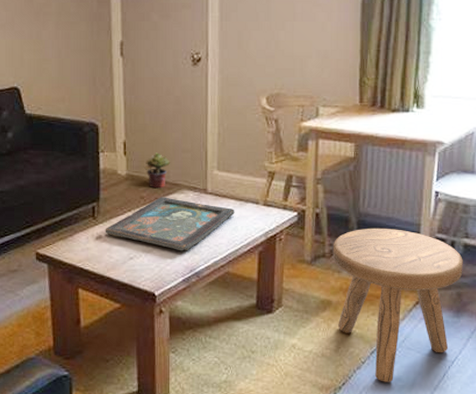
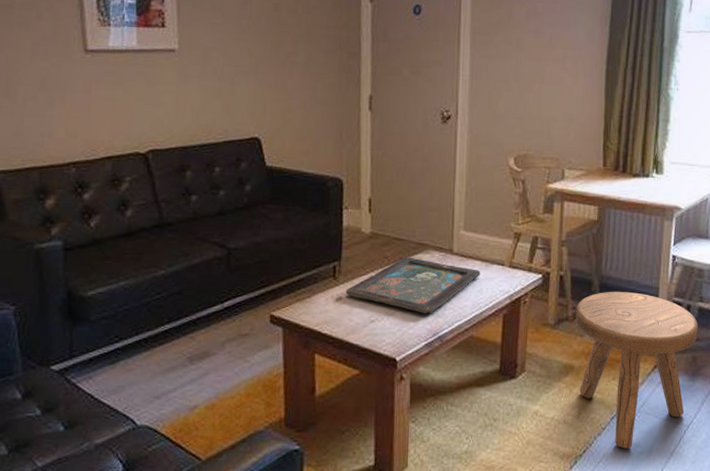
potted plant: present [143,153,171,189] -> none [388,211,417,248]

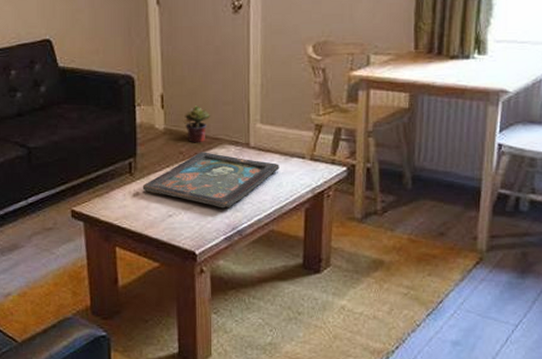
potted plant: none [388,211,417,248] -> present [182,106,211,143]
stool: present [575,291,698,449] -> none [385,183,529,346]

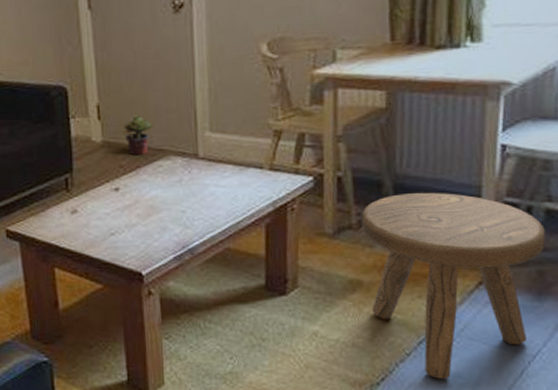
decorative tray: present [142,152,279,209] -> none [80,164,234,225]
stool: none [385,183,529,346] -> present [361,192,545,379]

